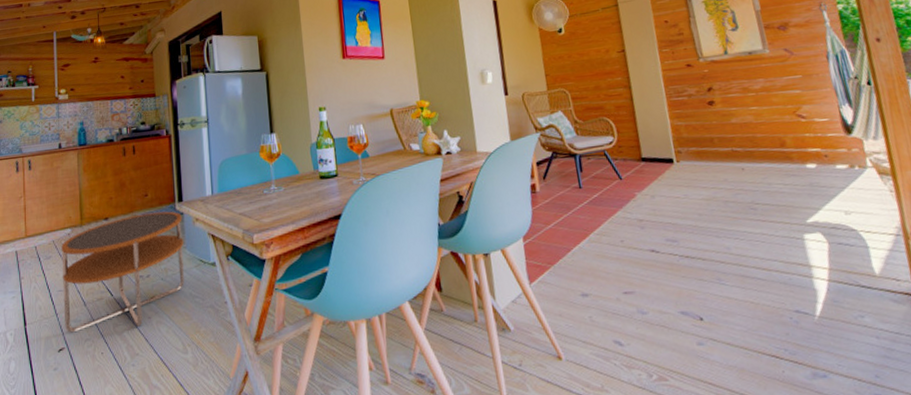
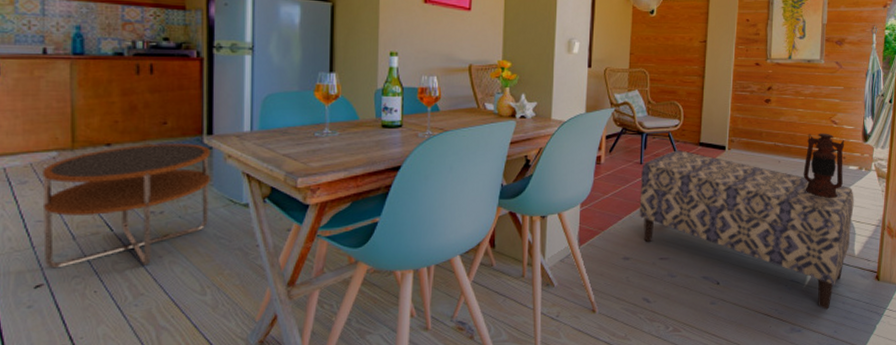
bench: none [582,168,865,347] -> present [639,150,854,310]
lantern: none [770,130,833,207] -> present [803,133,845,199]

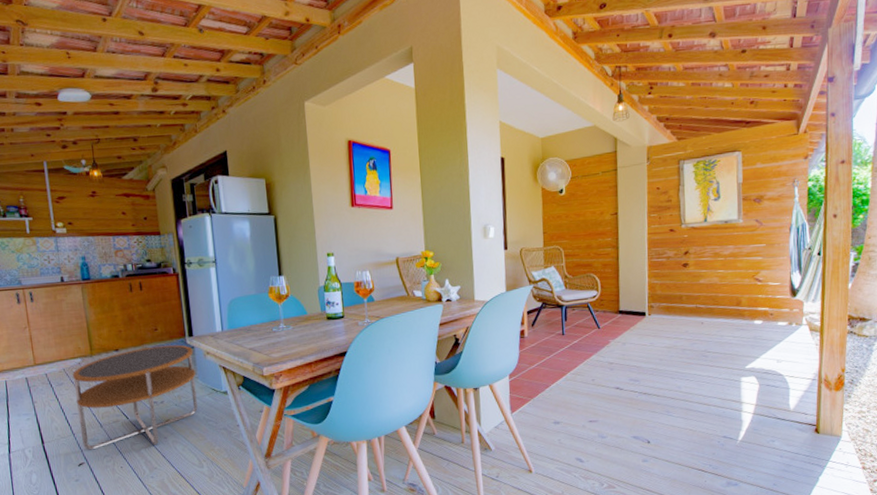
bench: present [639,150,854,310] -> none [564,319,786,464]
lantern: present [803,133,845,199] -> none [728,291,772,356]

